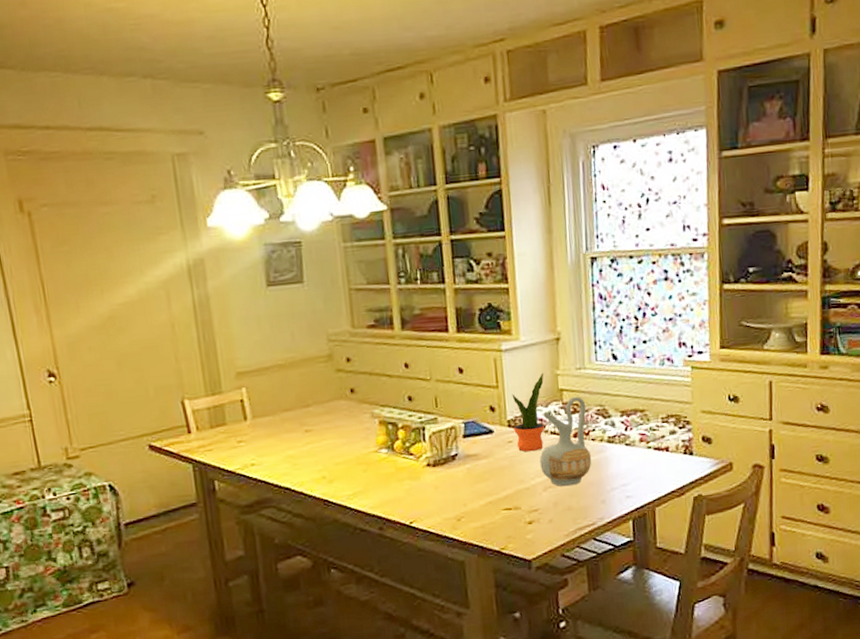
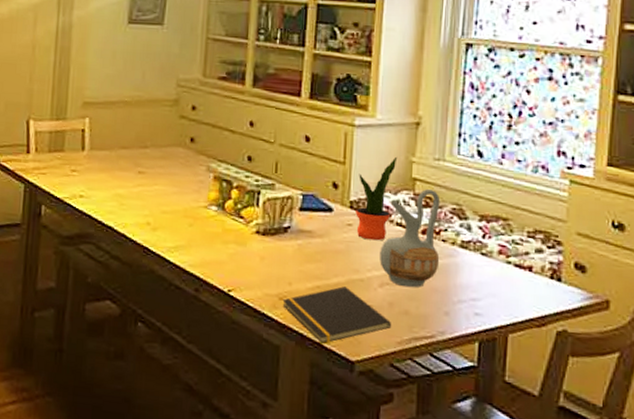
notepad: none [460,497,559,551] -> present [282,286,392,344]

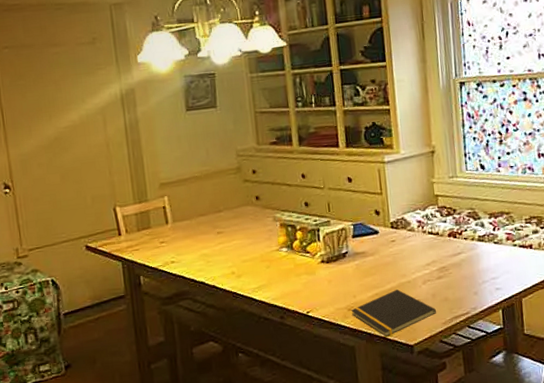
potted plant: present [356,156,398,241] -> none [394,180,423,250]
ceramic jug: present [380,189,441,288] -> none [419,201,465,280]

